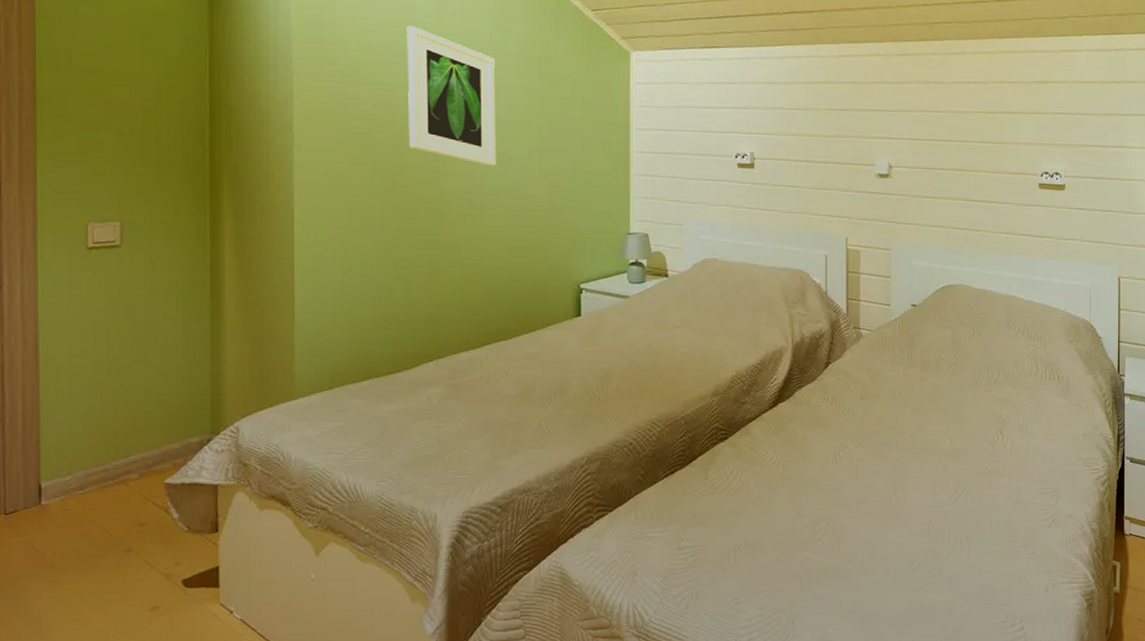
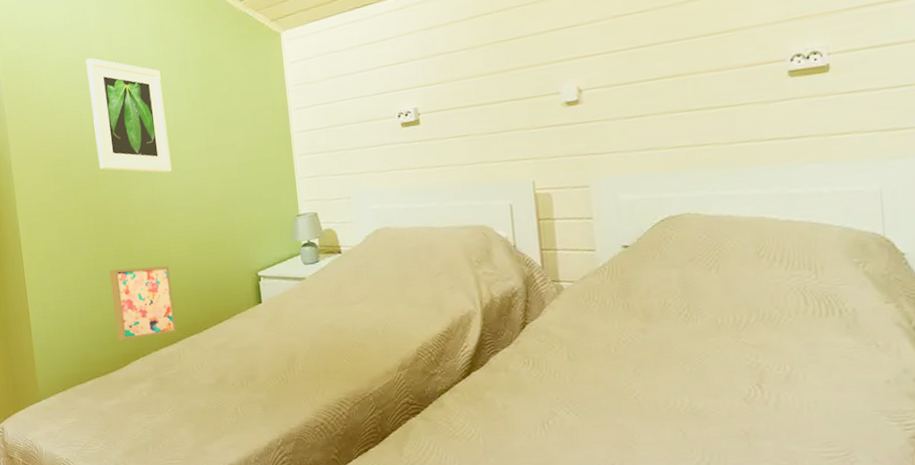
wall art: none [407,260,481,339] -> present [109,265,177,341]

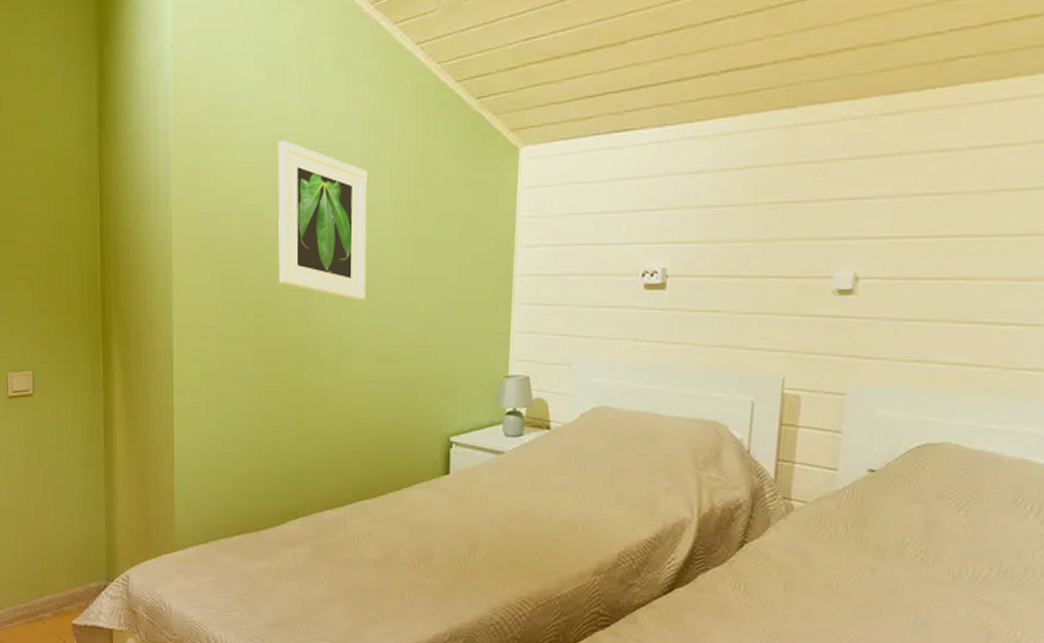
wall art: present [109,265,177,341] -> none [275,408,348,495]

